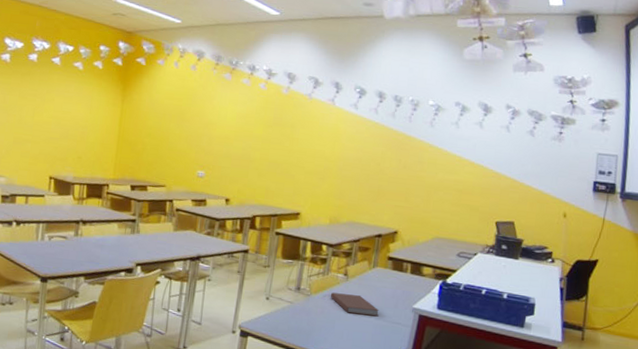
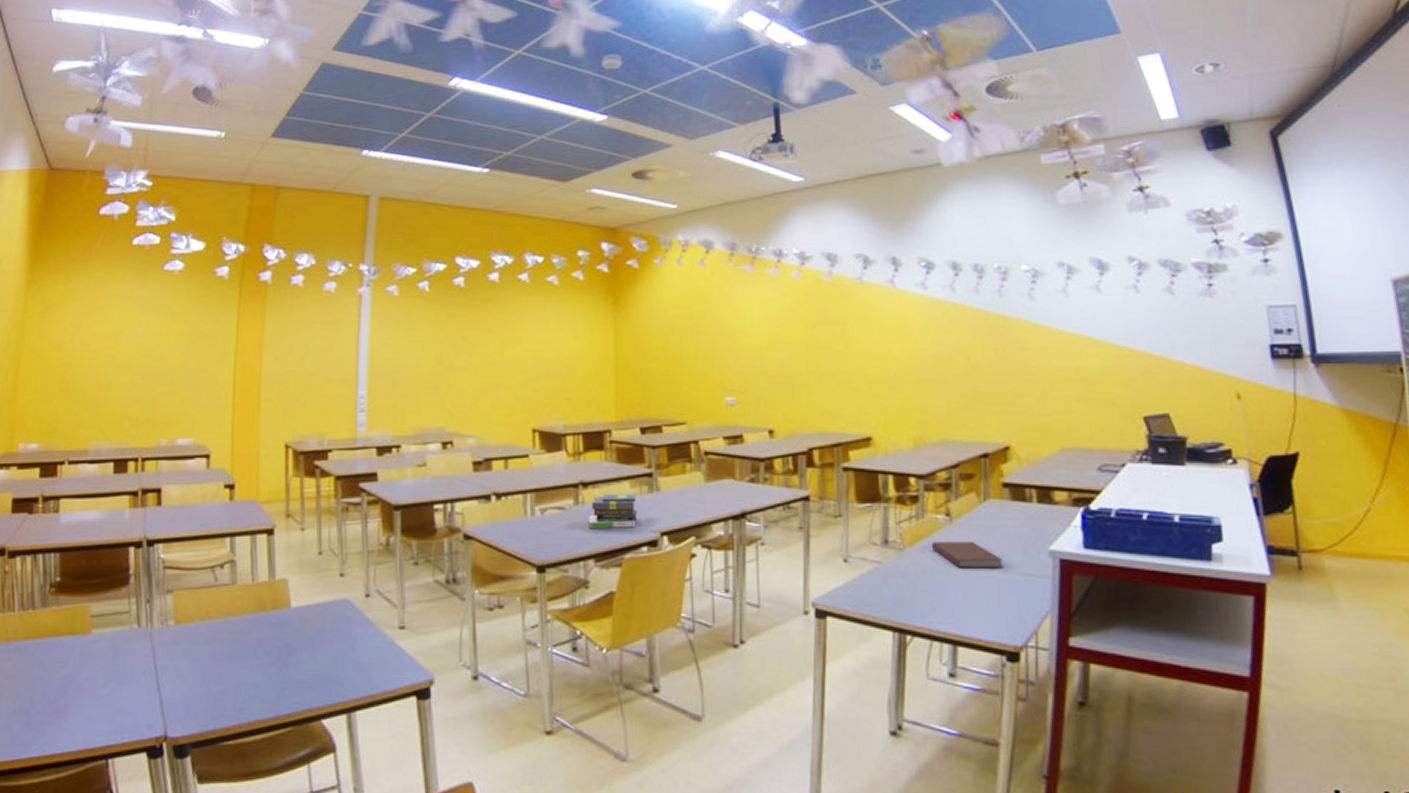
books: none [83,231,121,258] -> present [588,493,638,530]

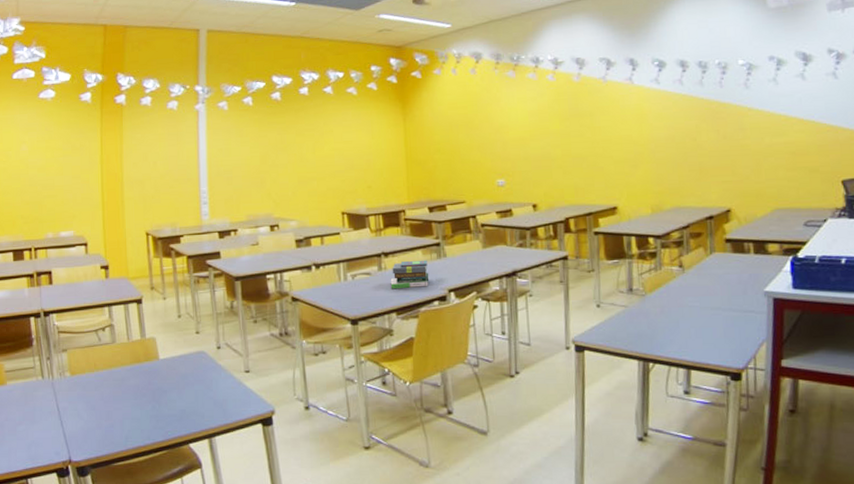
book: present [931,542,1003,569] -> none [667,287,727,309]

